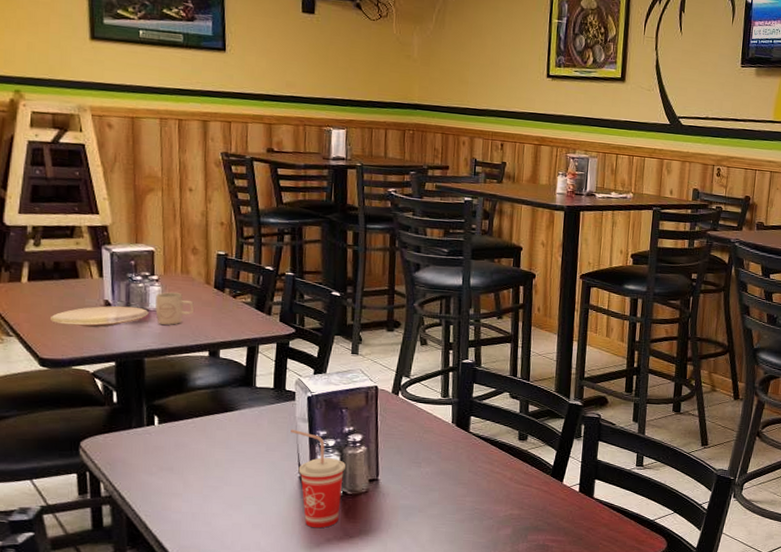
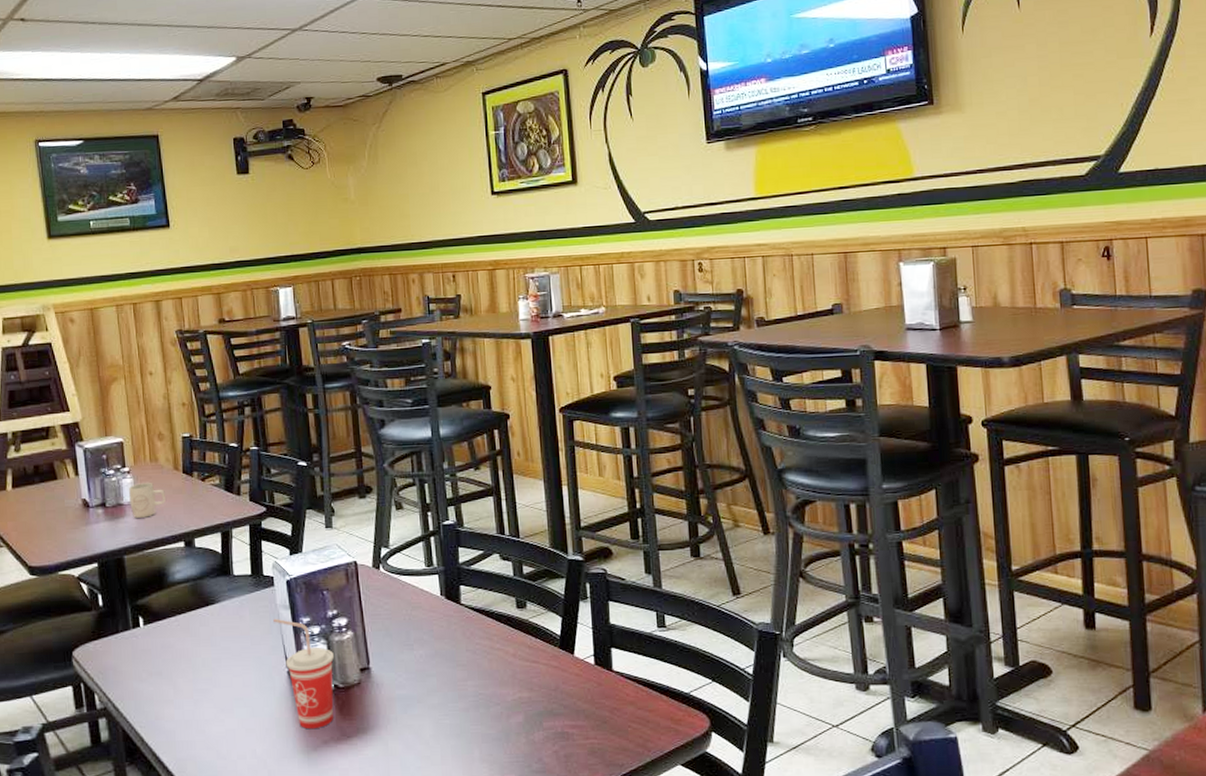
plate: present [51,305,149,328] -> none [35,502,124,530]

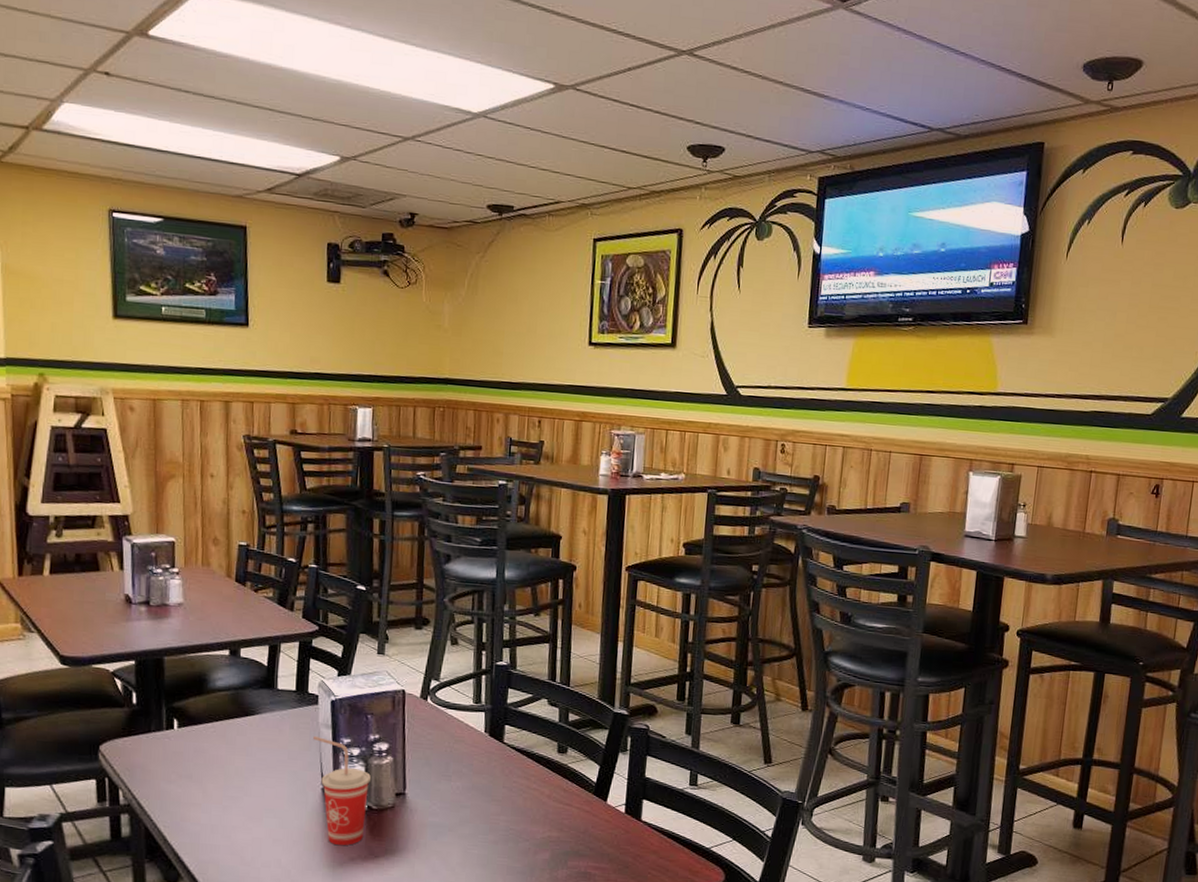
mug: present [129,483,167,518] -> none [176,586,216,621]

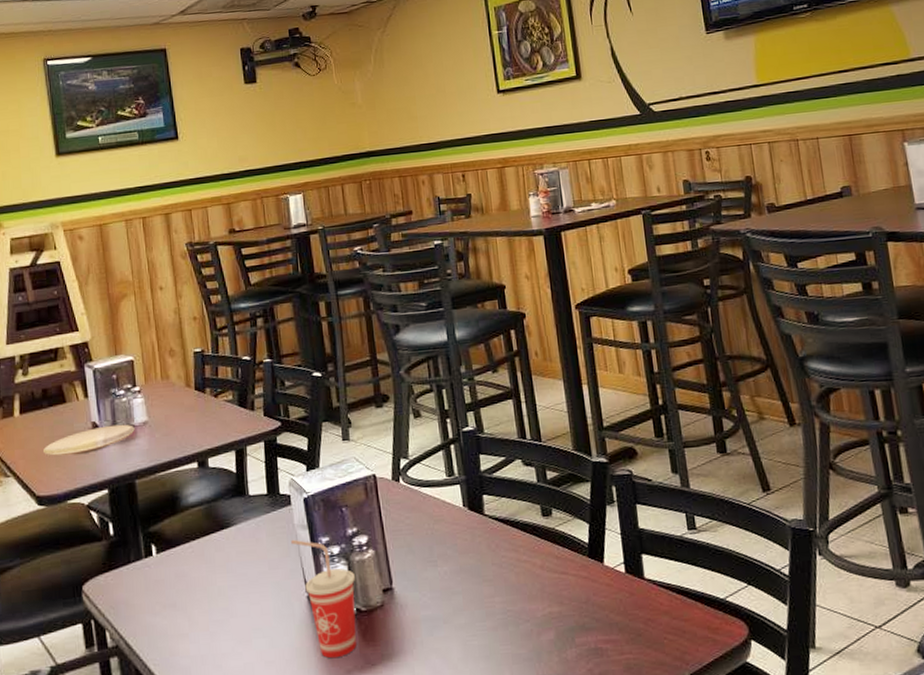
plate: none [71,600,169,624] -> present [43,424,135,457]

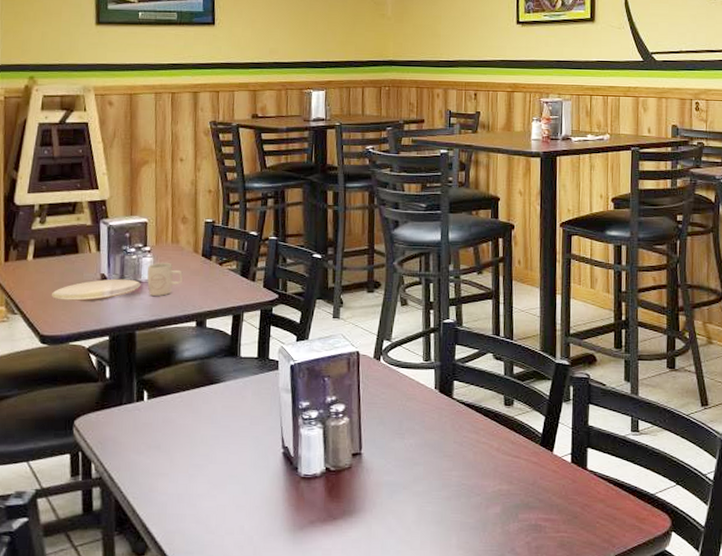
mug: none [140,402,179,439] -> present [147,263,184,296]
beverage cup: present [291,539,357,659] -> none [274,400,328,509]

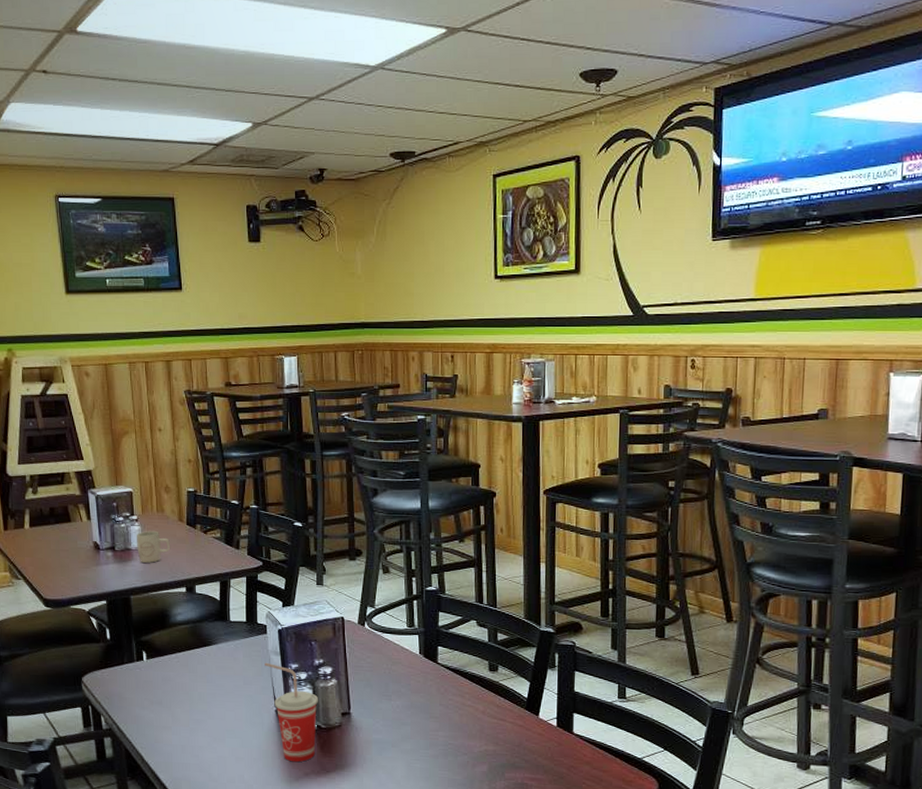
plate: present [52,278,141,302] -> none [50,546,132,568]
beverage cup: none [274,400,328,509] -> present [265,662,318,762]

